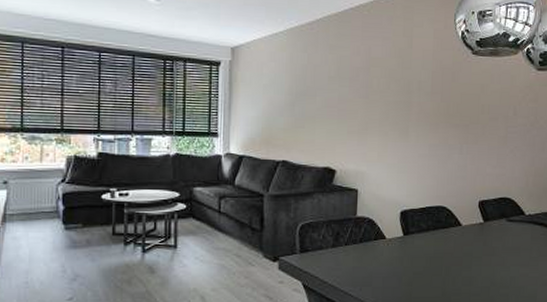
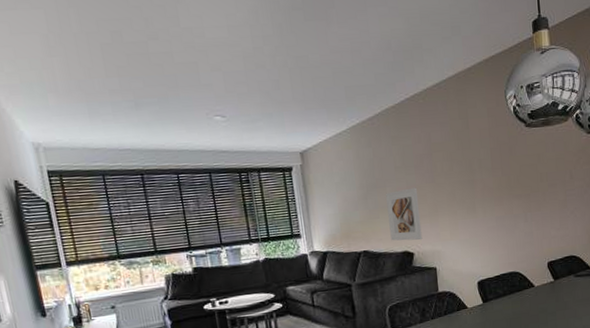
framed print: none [313,101,349,158] -> present [386,187,423,241]

